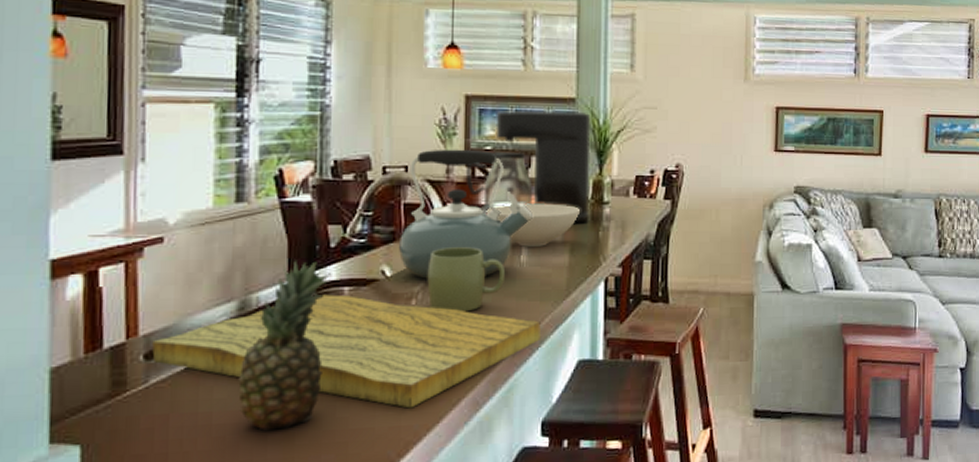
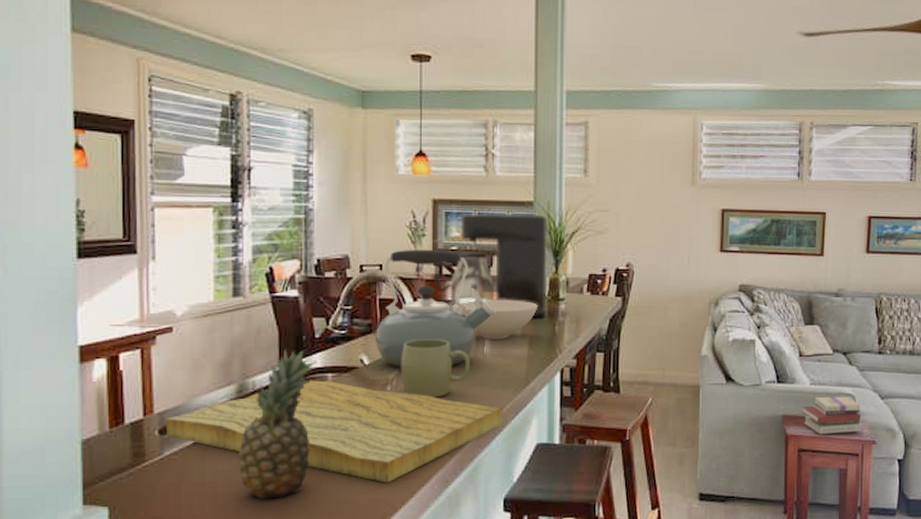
books: none [861,302,923,344] -> present [802,396,862,435]

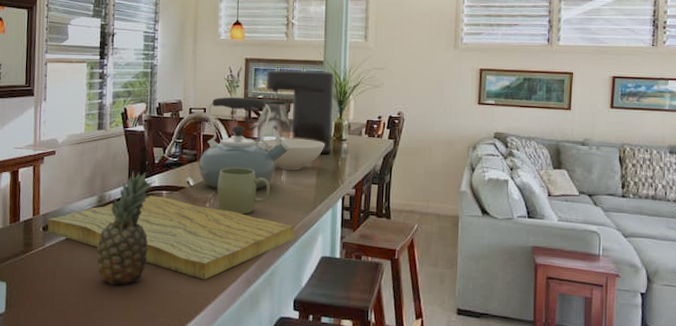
books: present [802,396,862,435] -> none [550,232,606,267]

